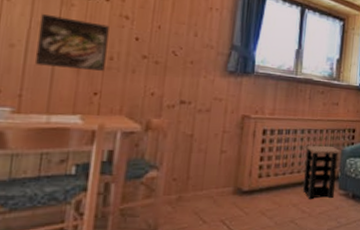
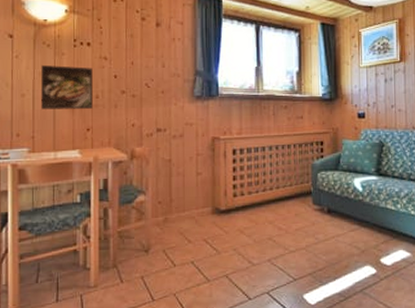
side table: present [302,146,341,200] -> none [275,160,311,217]

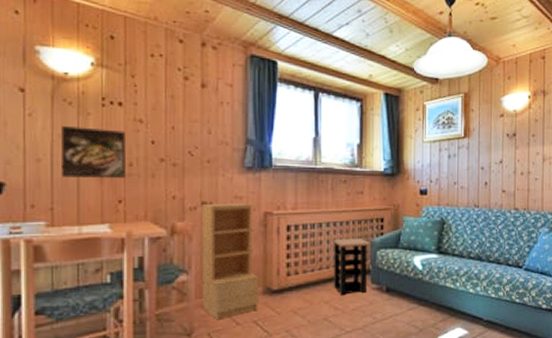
bookshelf: none [158,129,208,238] -> present [203,203,258,320]
side table: none [275,160,311,217] -> present [333,238,370,296]

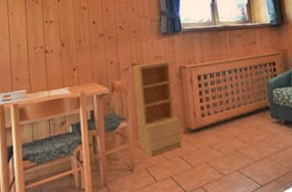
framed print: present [61,125,126,178] -> none [32,17,77,56]
side table: present [333,238,370,296] -> none [235,80,268,131]

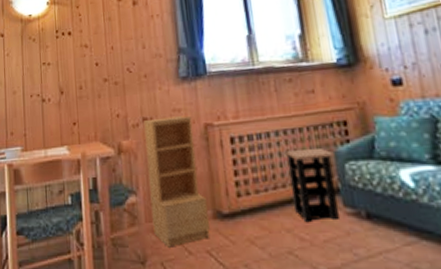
side table: none [235,80,268,131] -> present [285,147,339,223]

